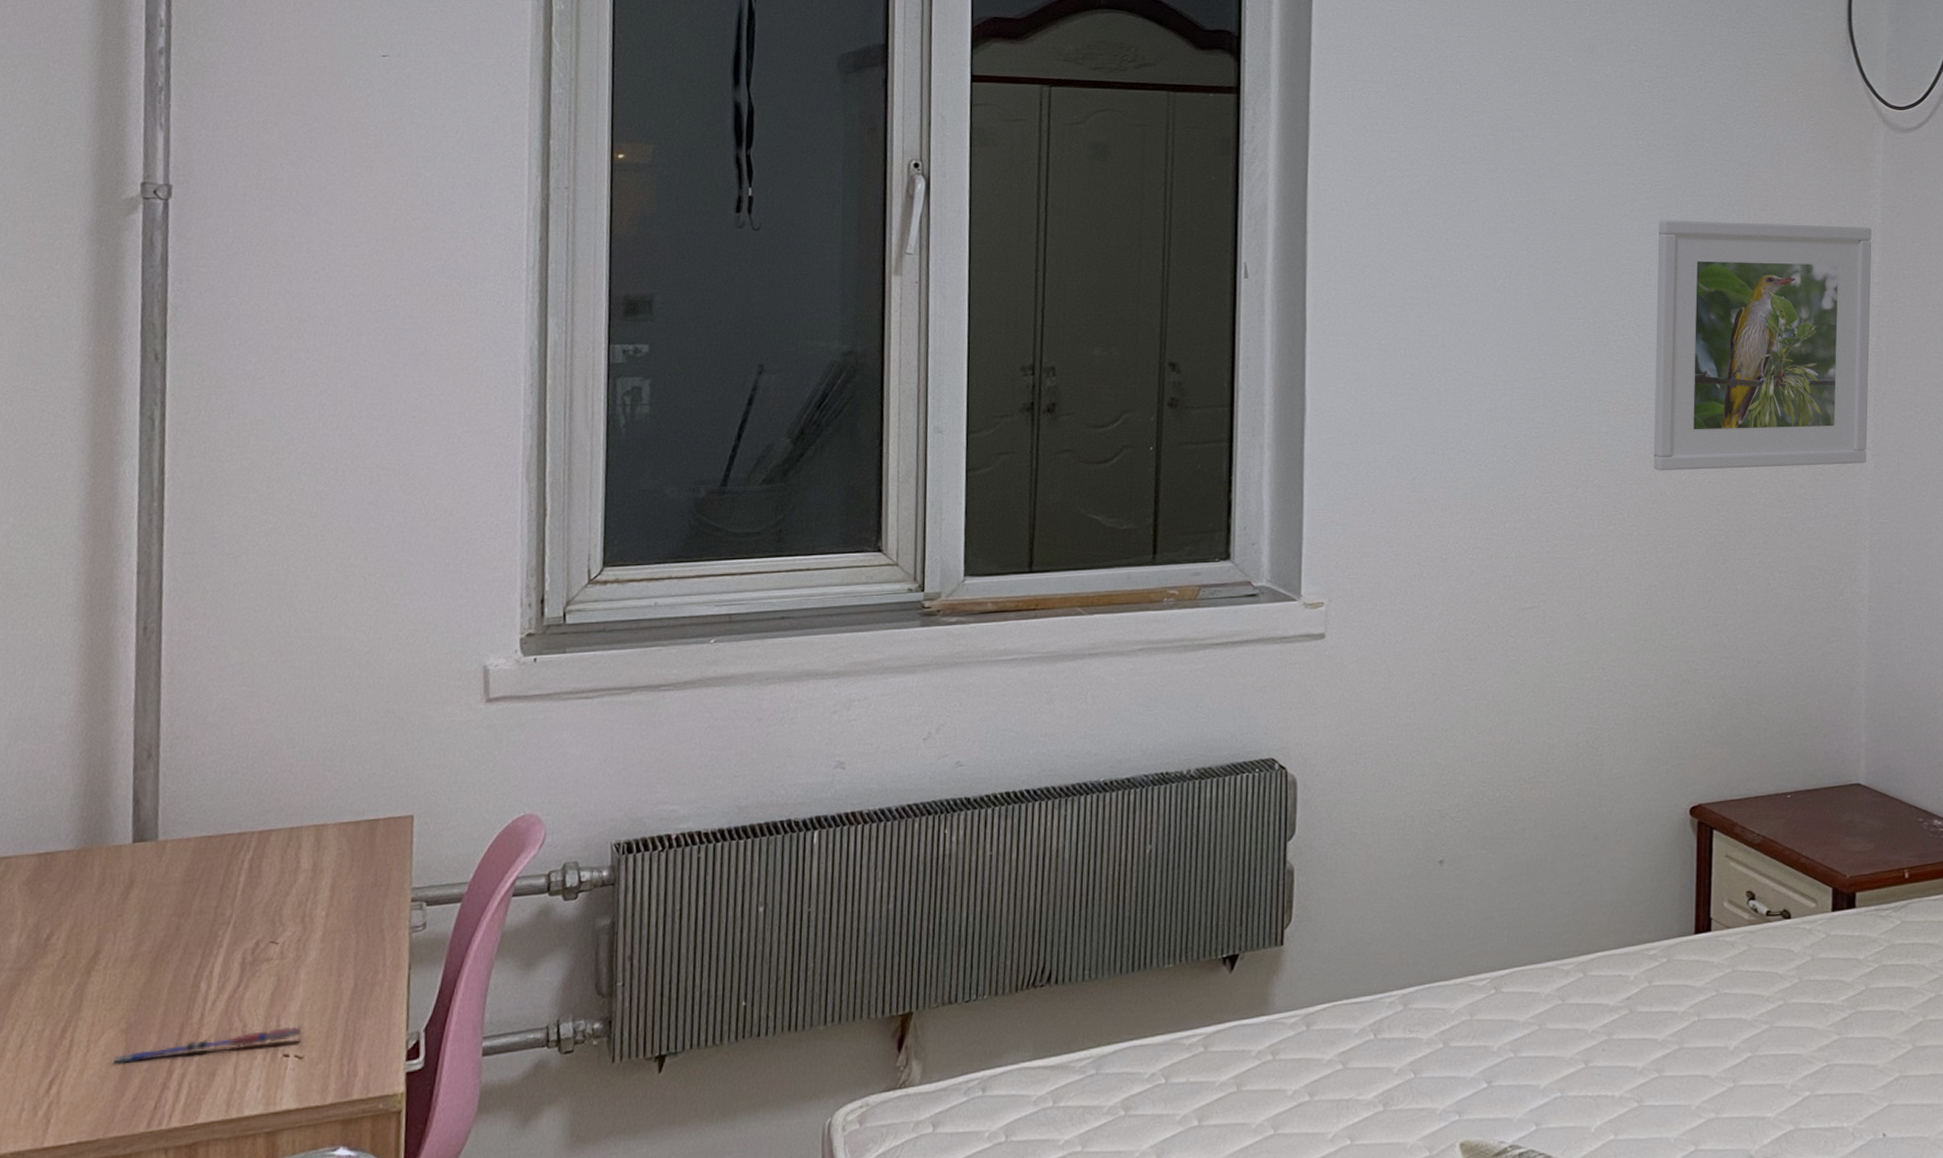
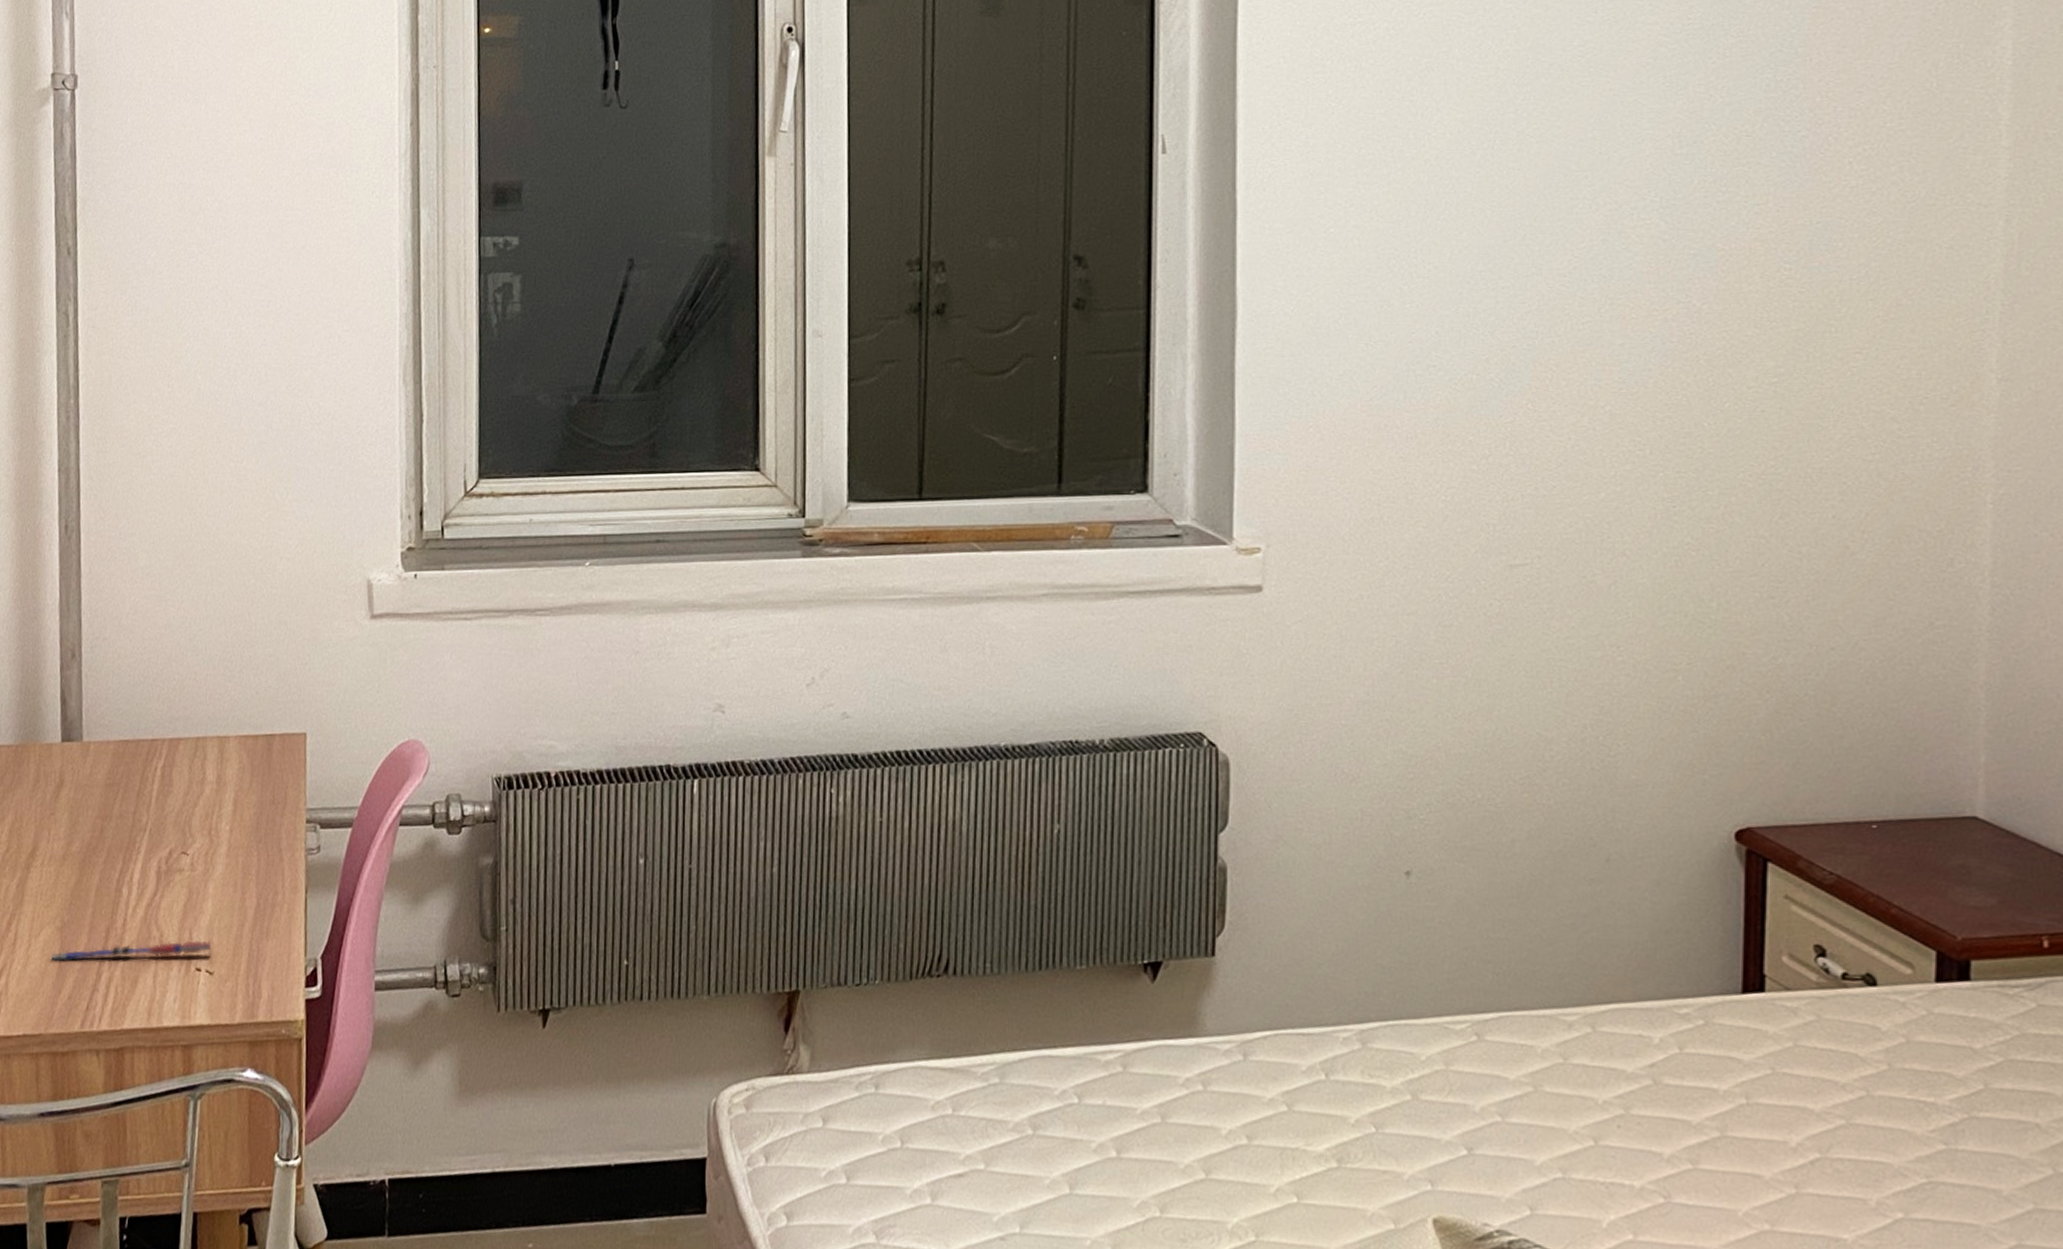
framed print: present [1653,220,1872,471] -> none [1685,69,1998,396]

